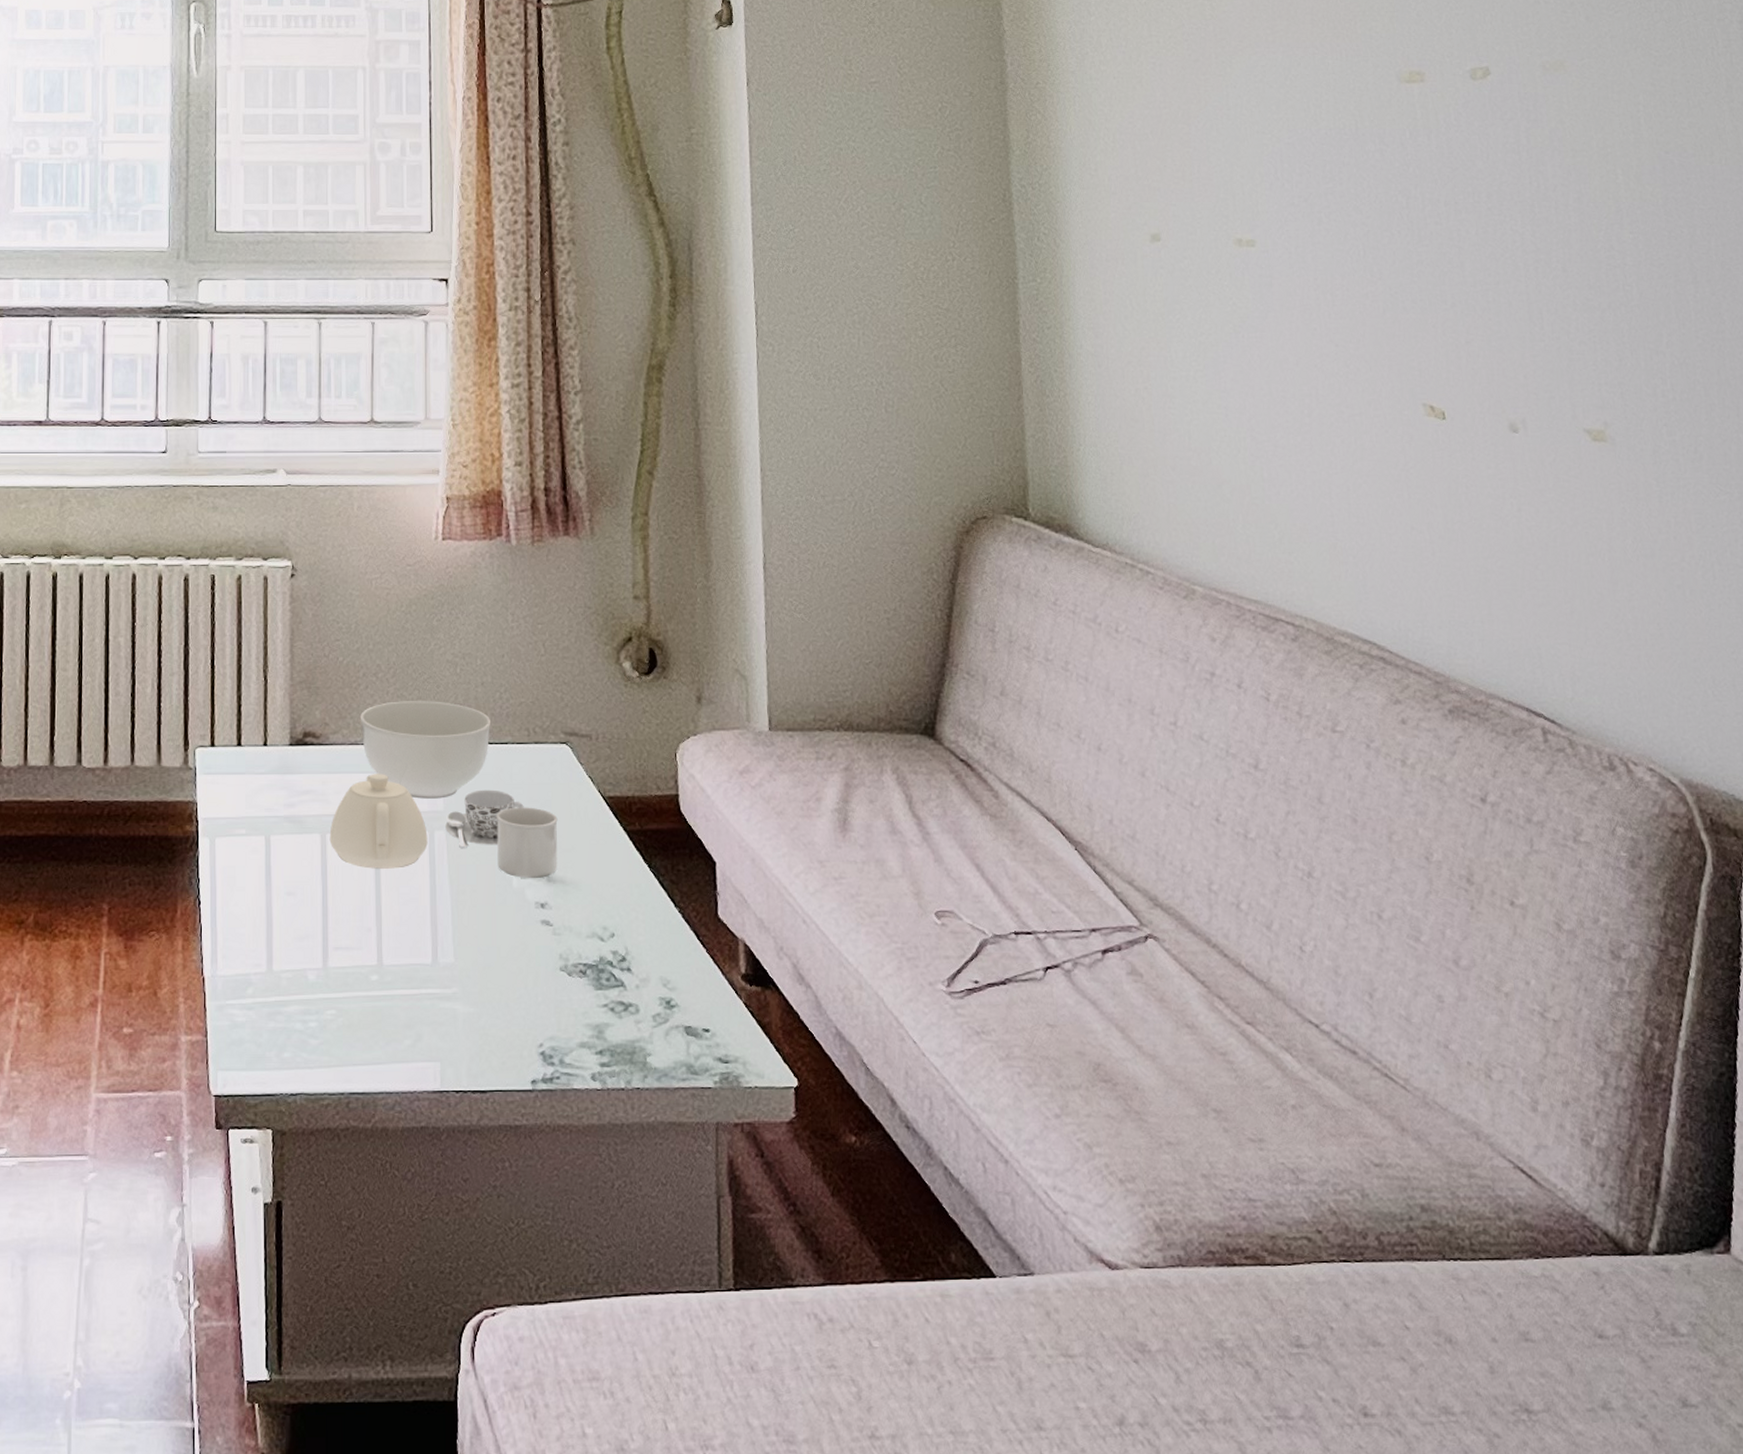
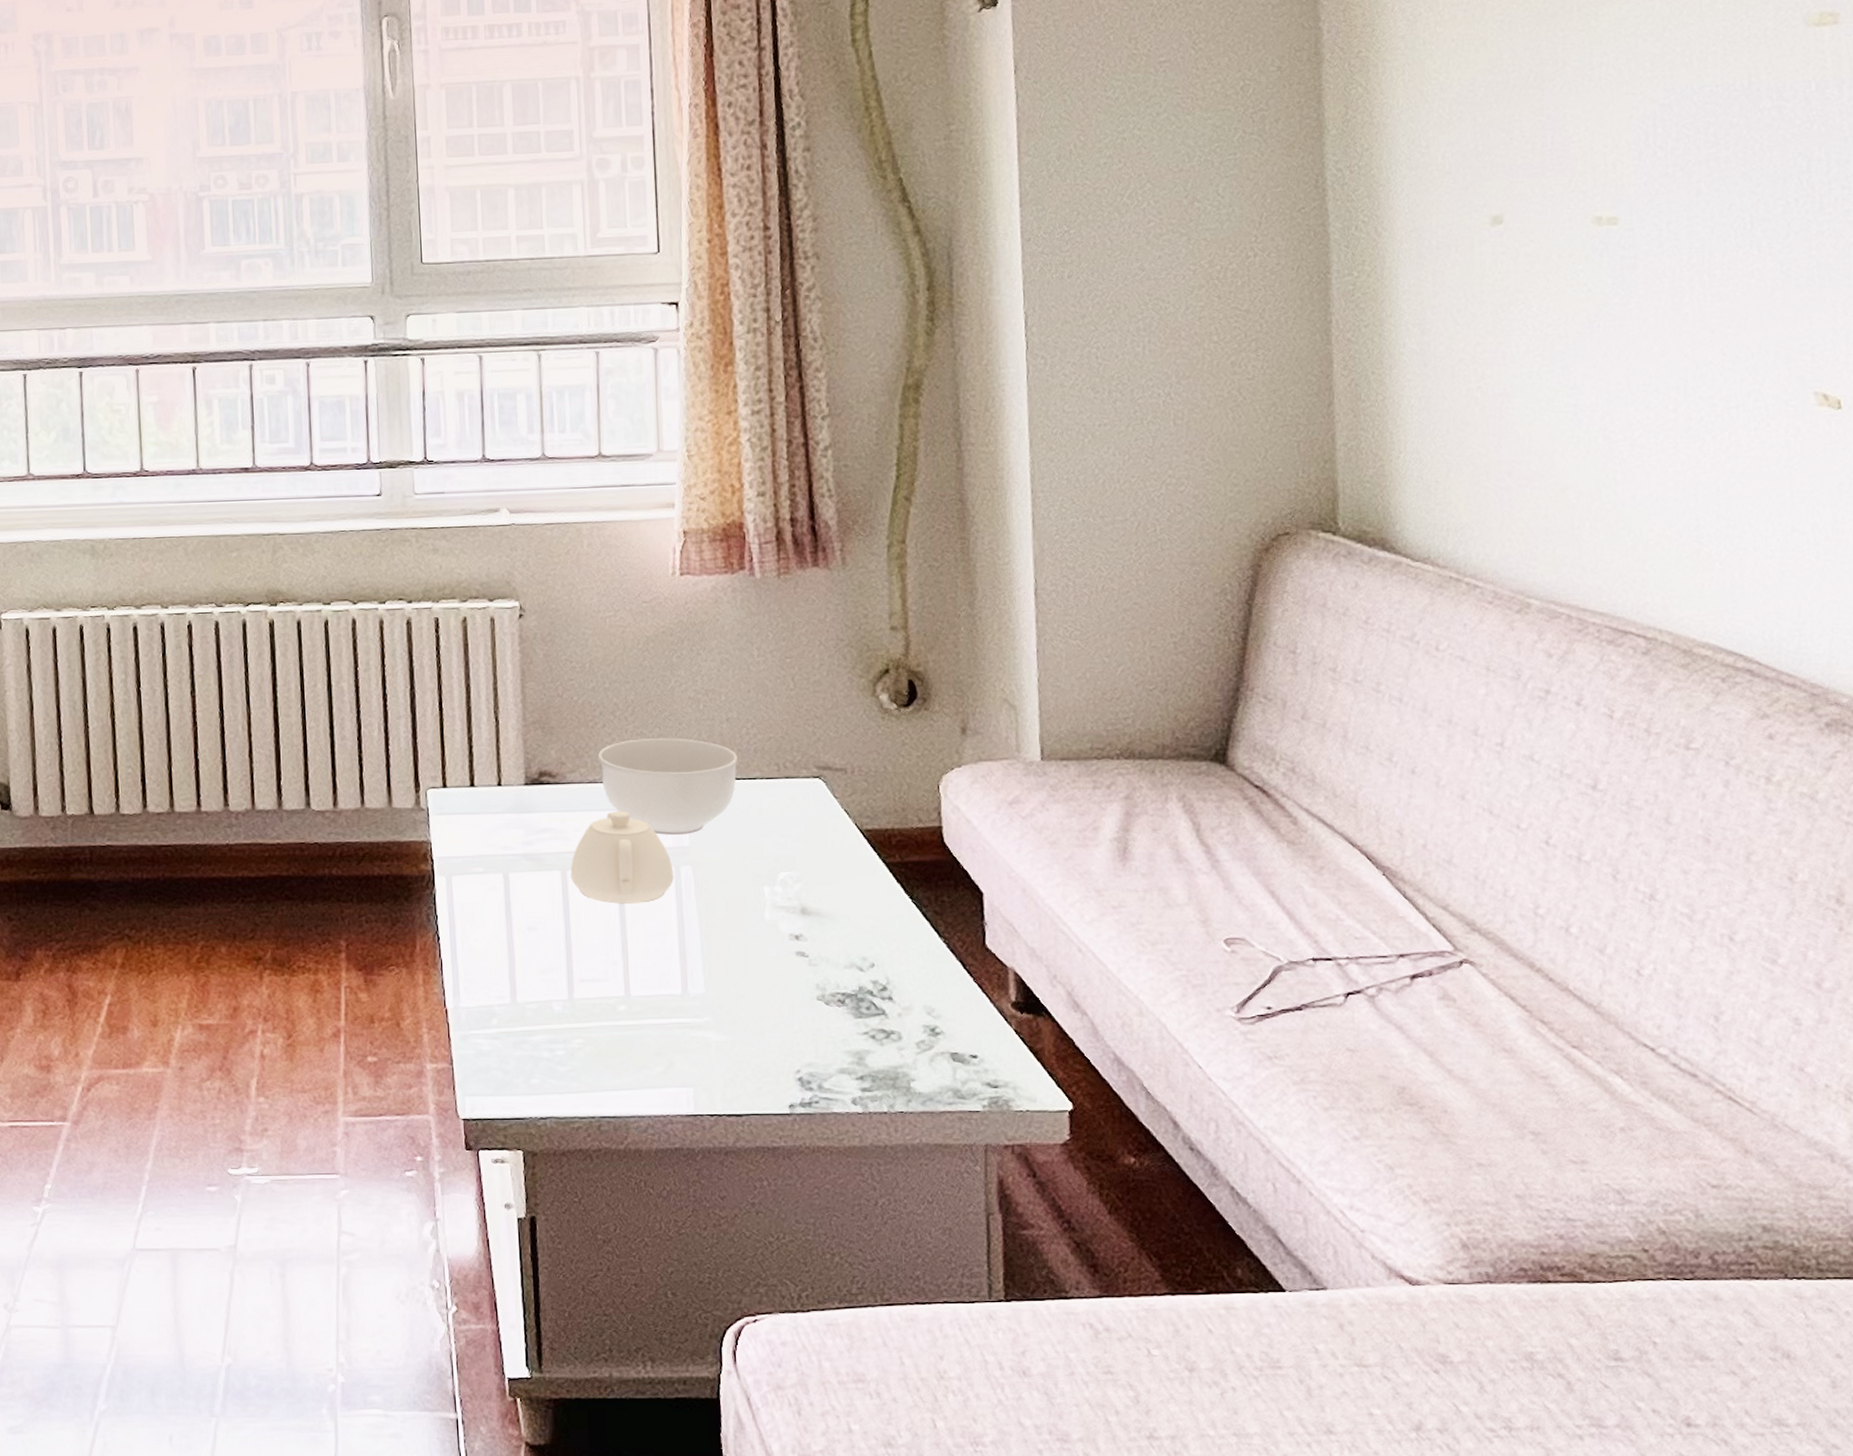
teacup: present [445,789,524,848] -> none [692,824,775,882]
mug: present [496,807,558,879] -> none [745,841,812,912]

